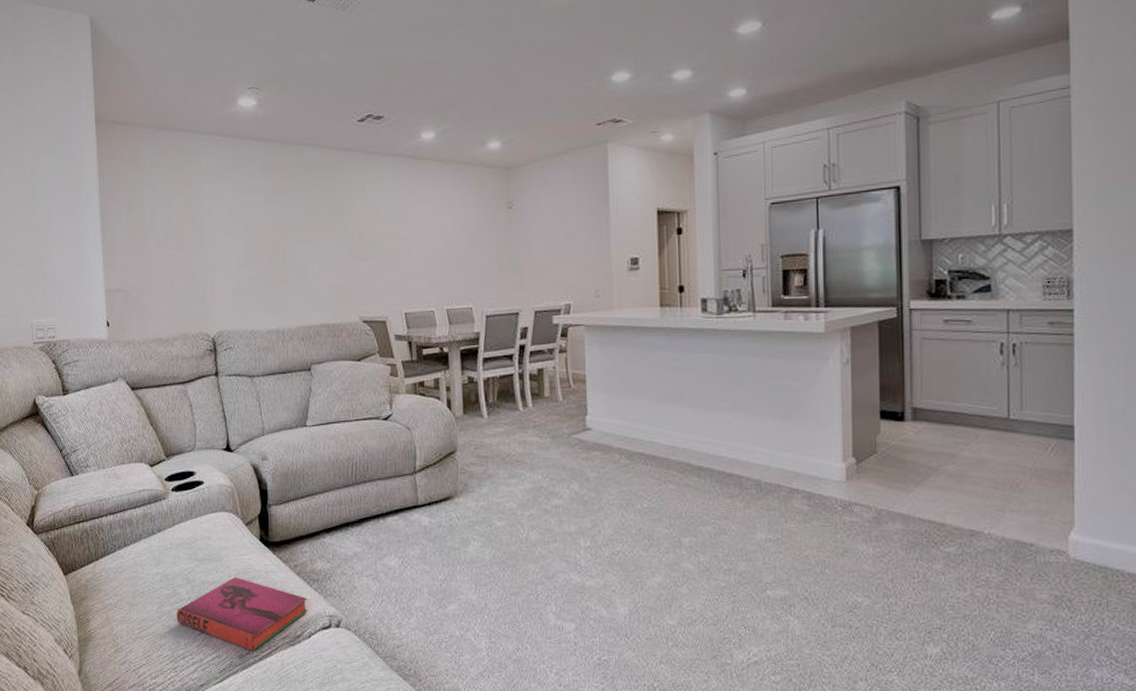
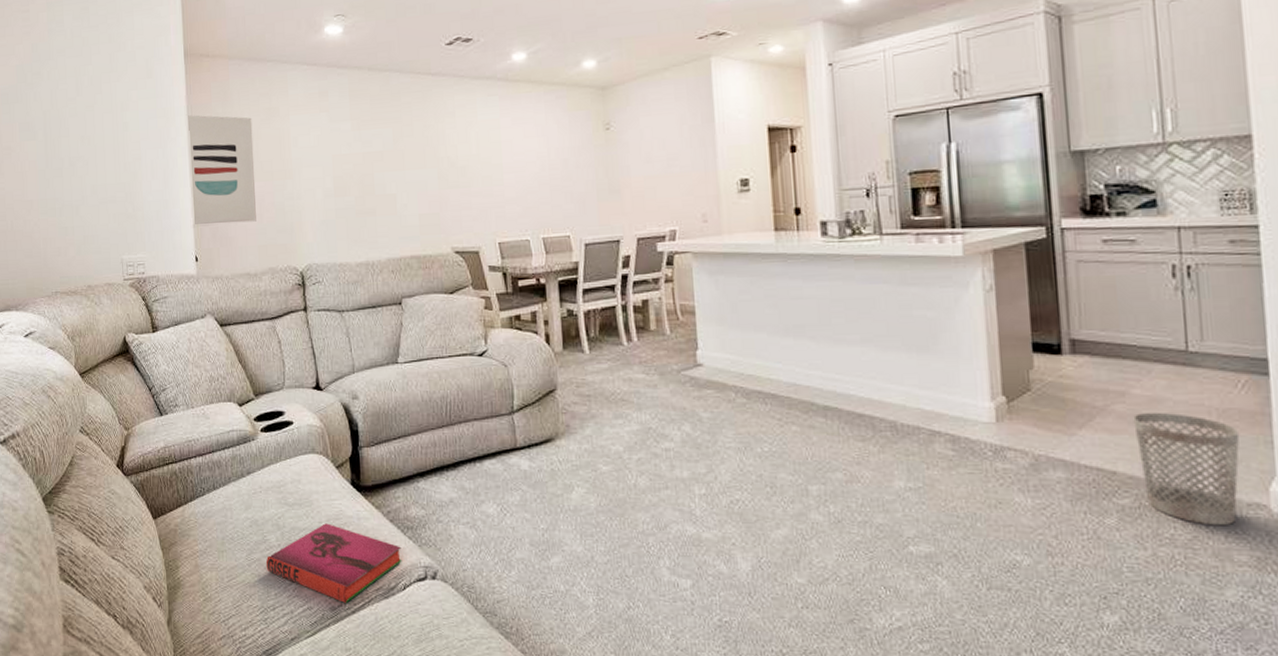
wall art: none [97,181,168,290] -> present [186,114,256,224]
wastebasket: none [961,471,1048,570] -> present [1133,412,1240,526]

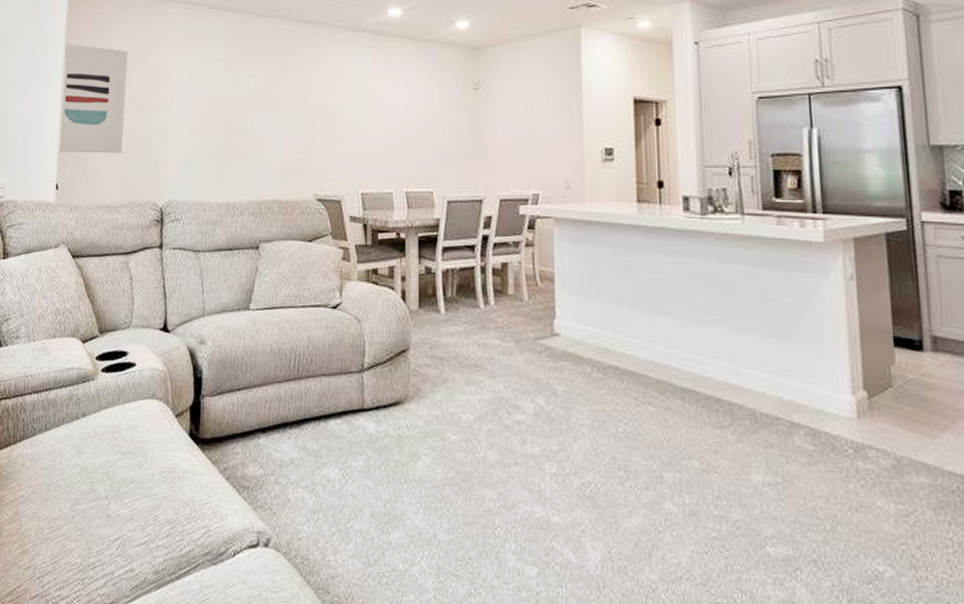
hardback book: present [265,523,402,603] -> none [90,476,235,567]

